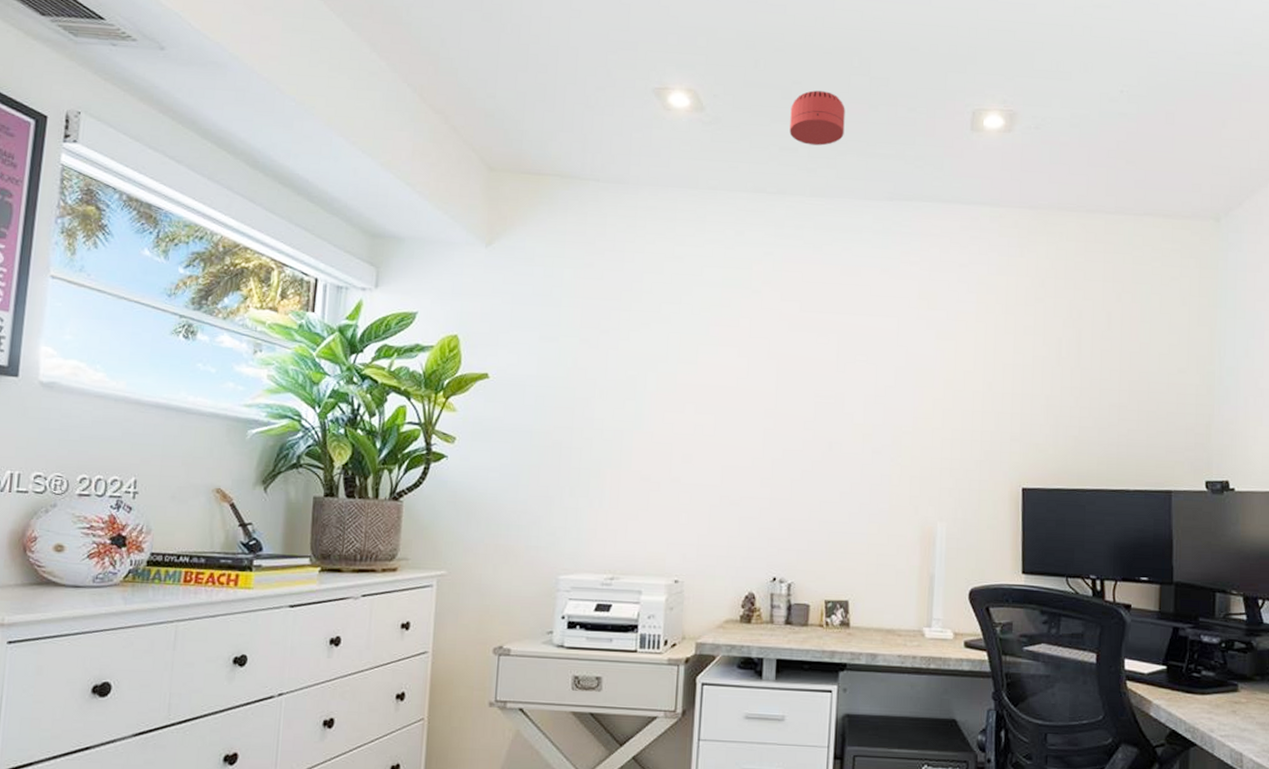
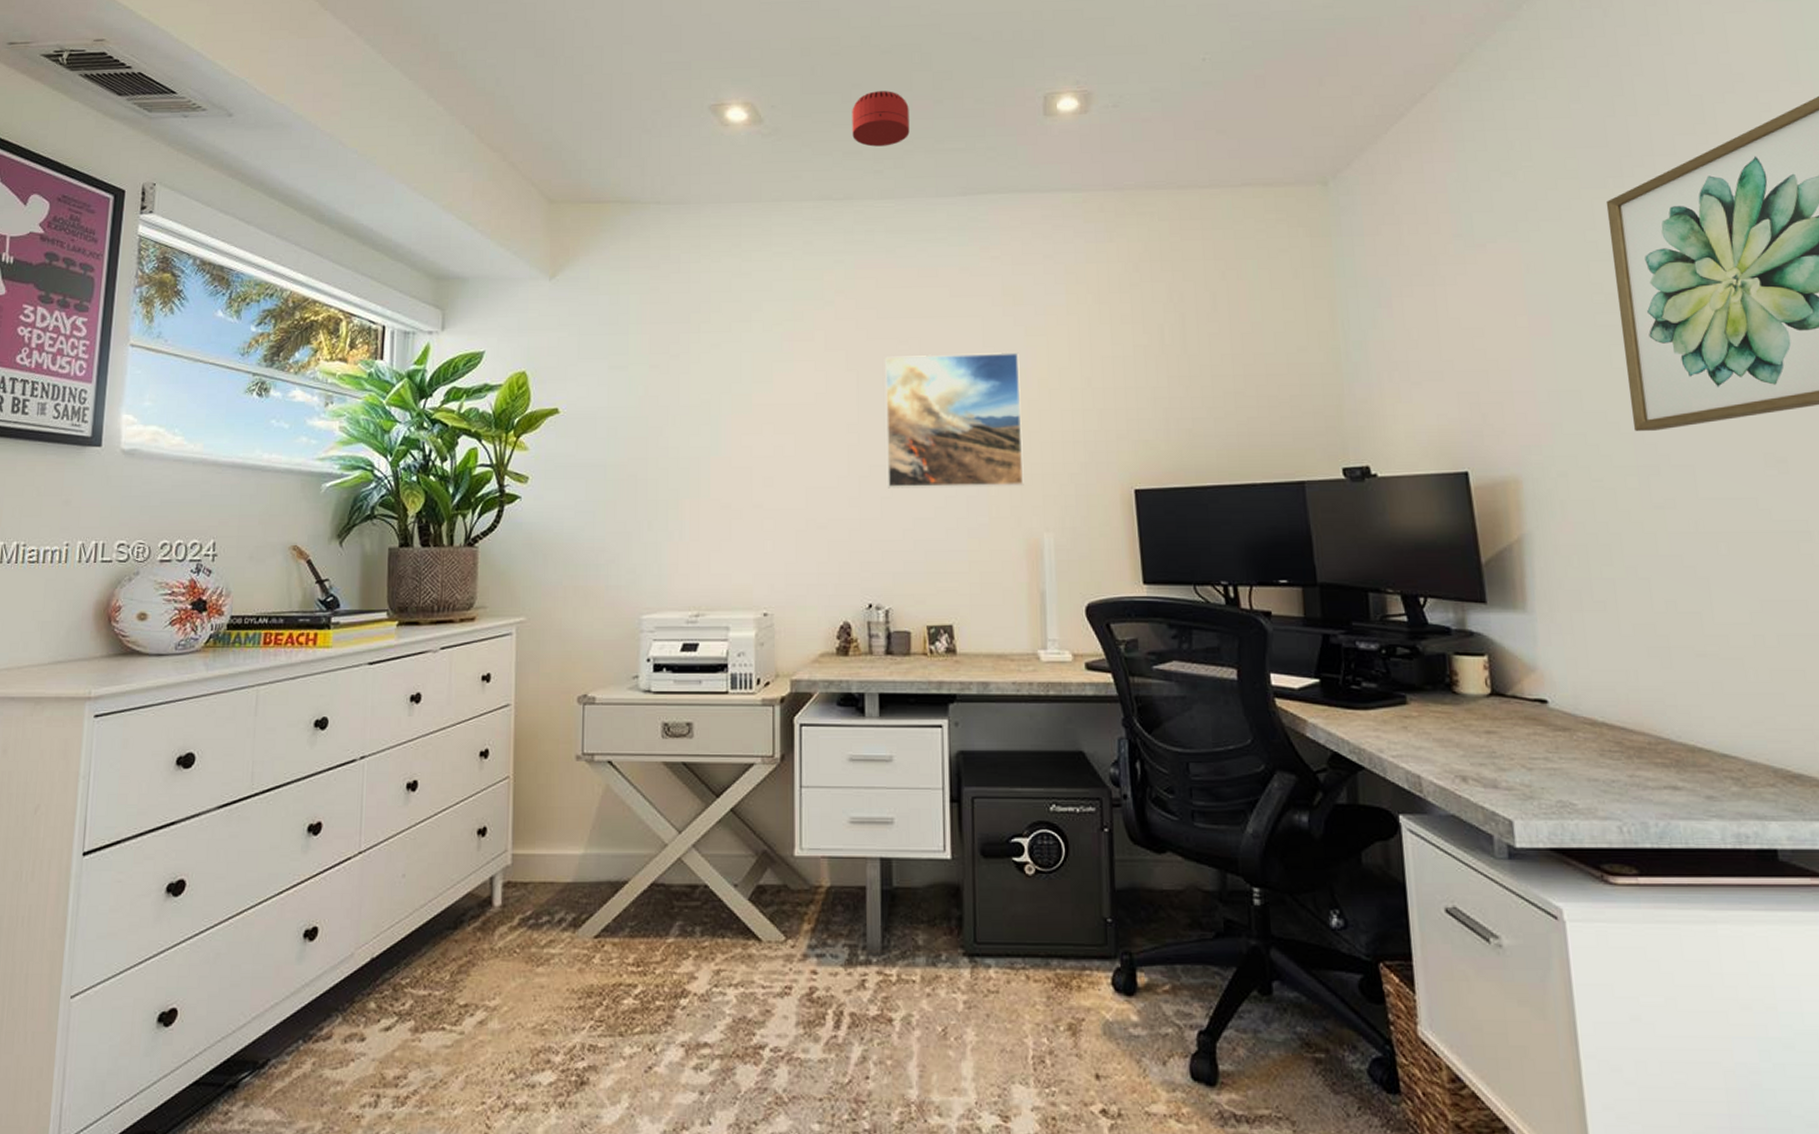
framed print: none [799,348,929,478] -> present [885,351,1024,489]

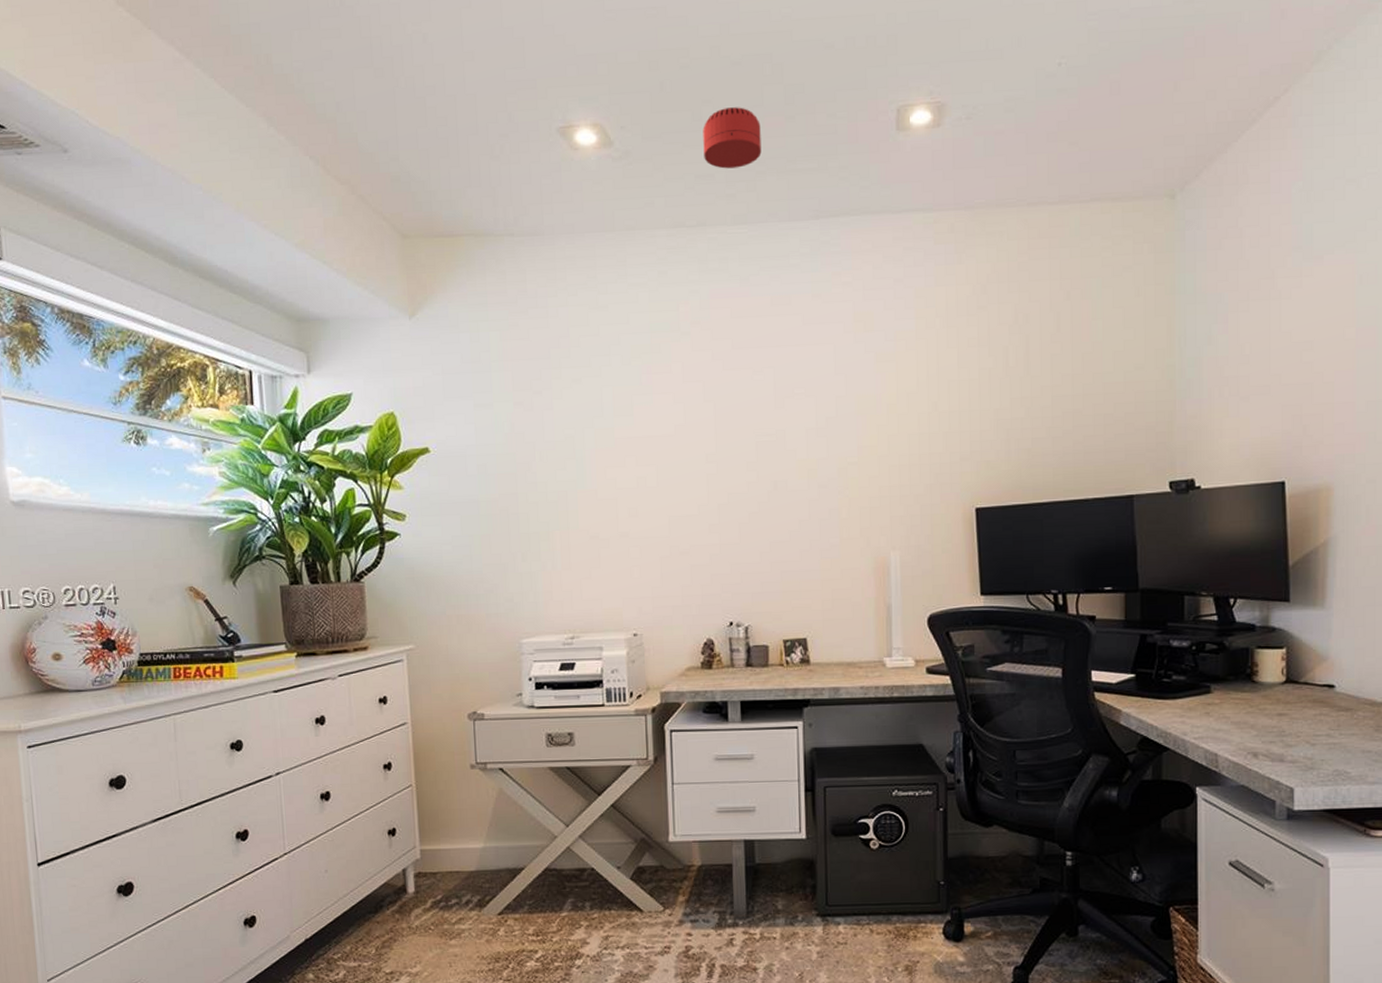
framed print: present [885,351,1024,489] -> none [741,378,873,515]

